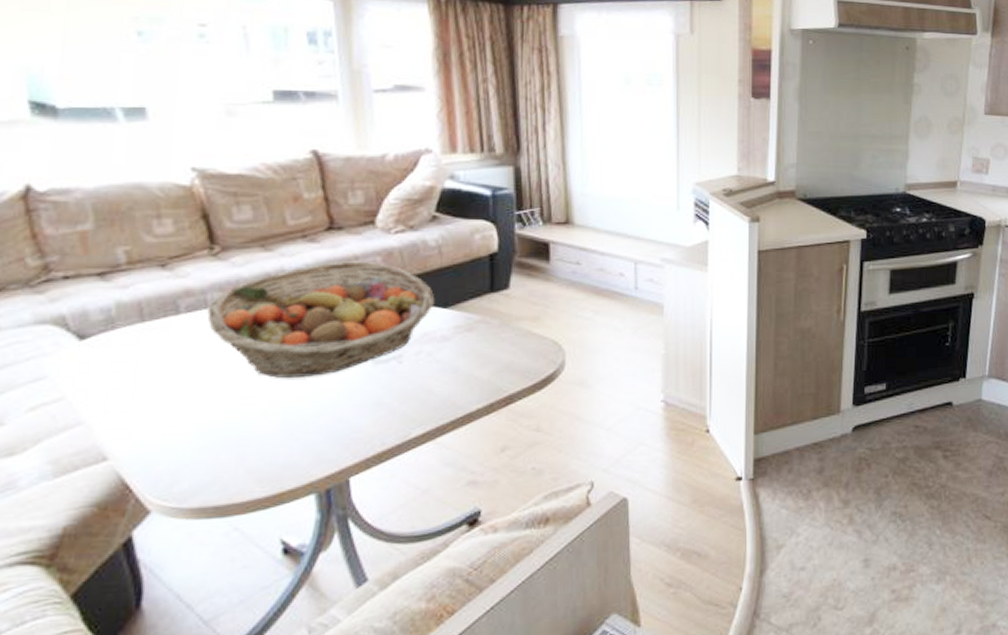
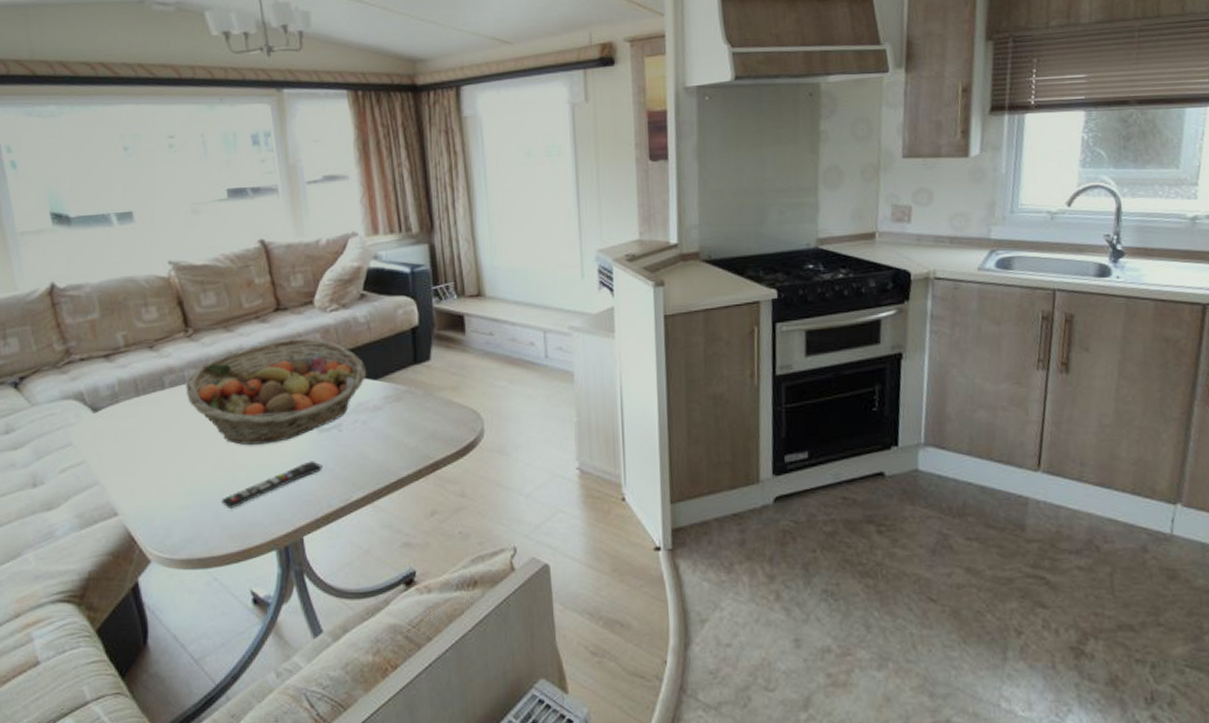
remote control: none [247,395,377,449] -> present [221,461,322,508]

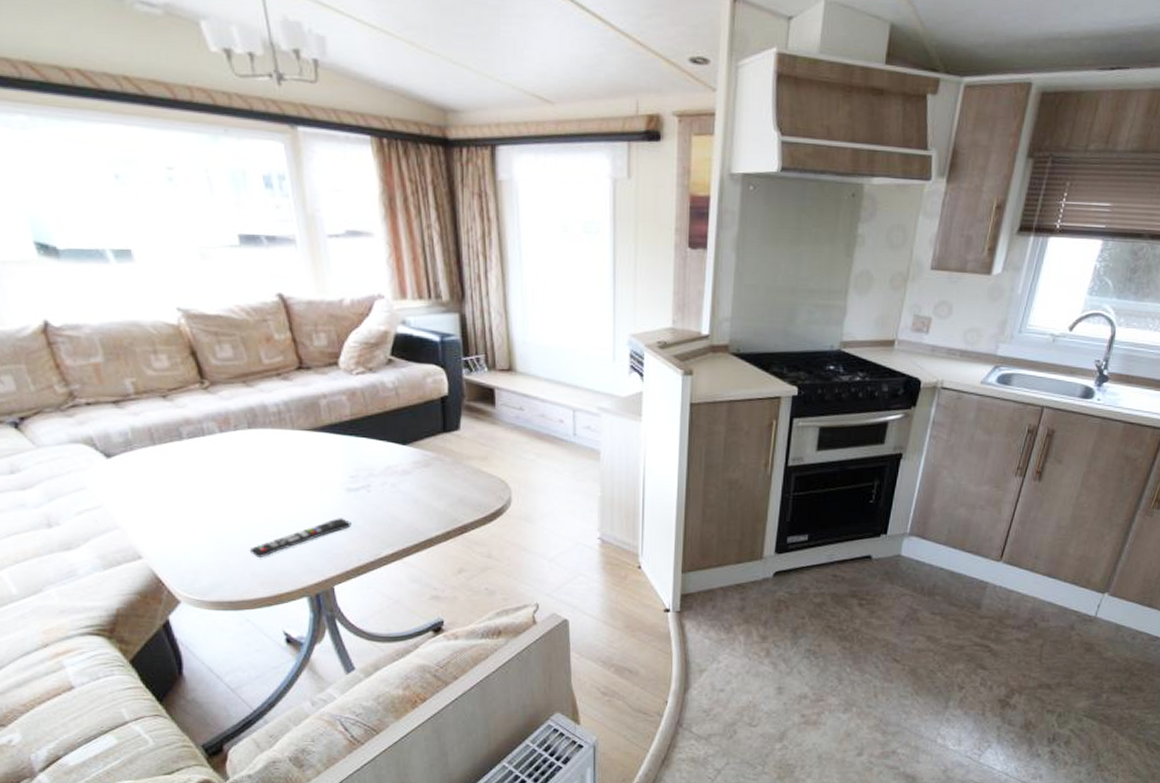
fruit basket: present [186,338,367,445] -> none [205,398,395,499]

